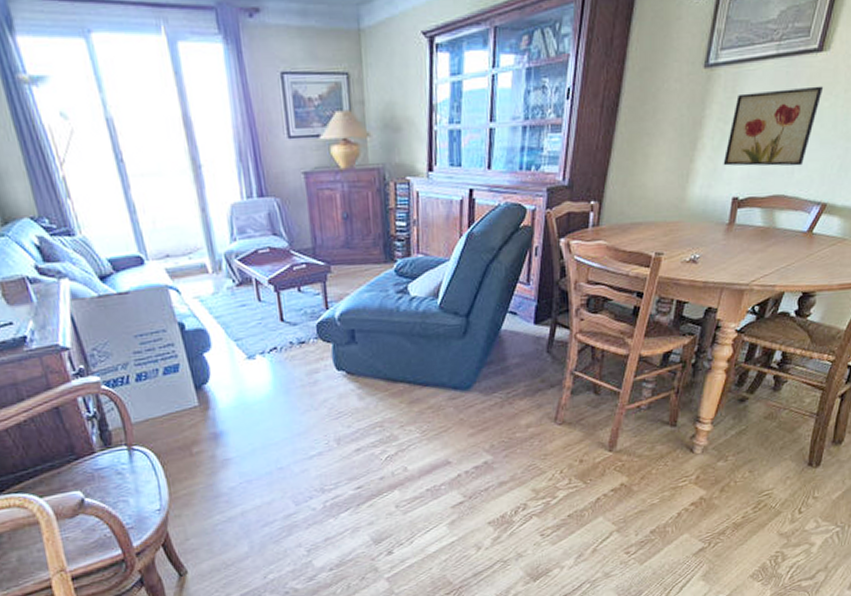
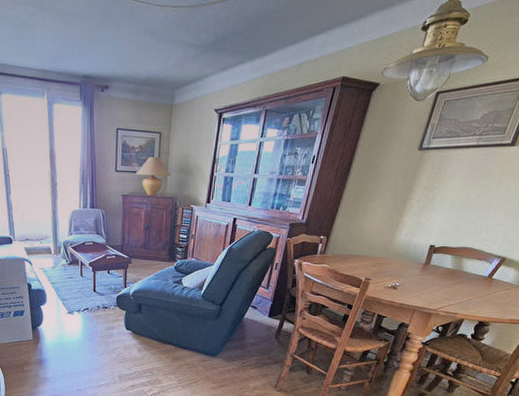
wall art: present [723,86,824,166] -> none [425,170,513,228]

